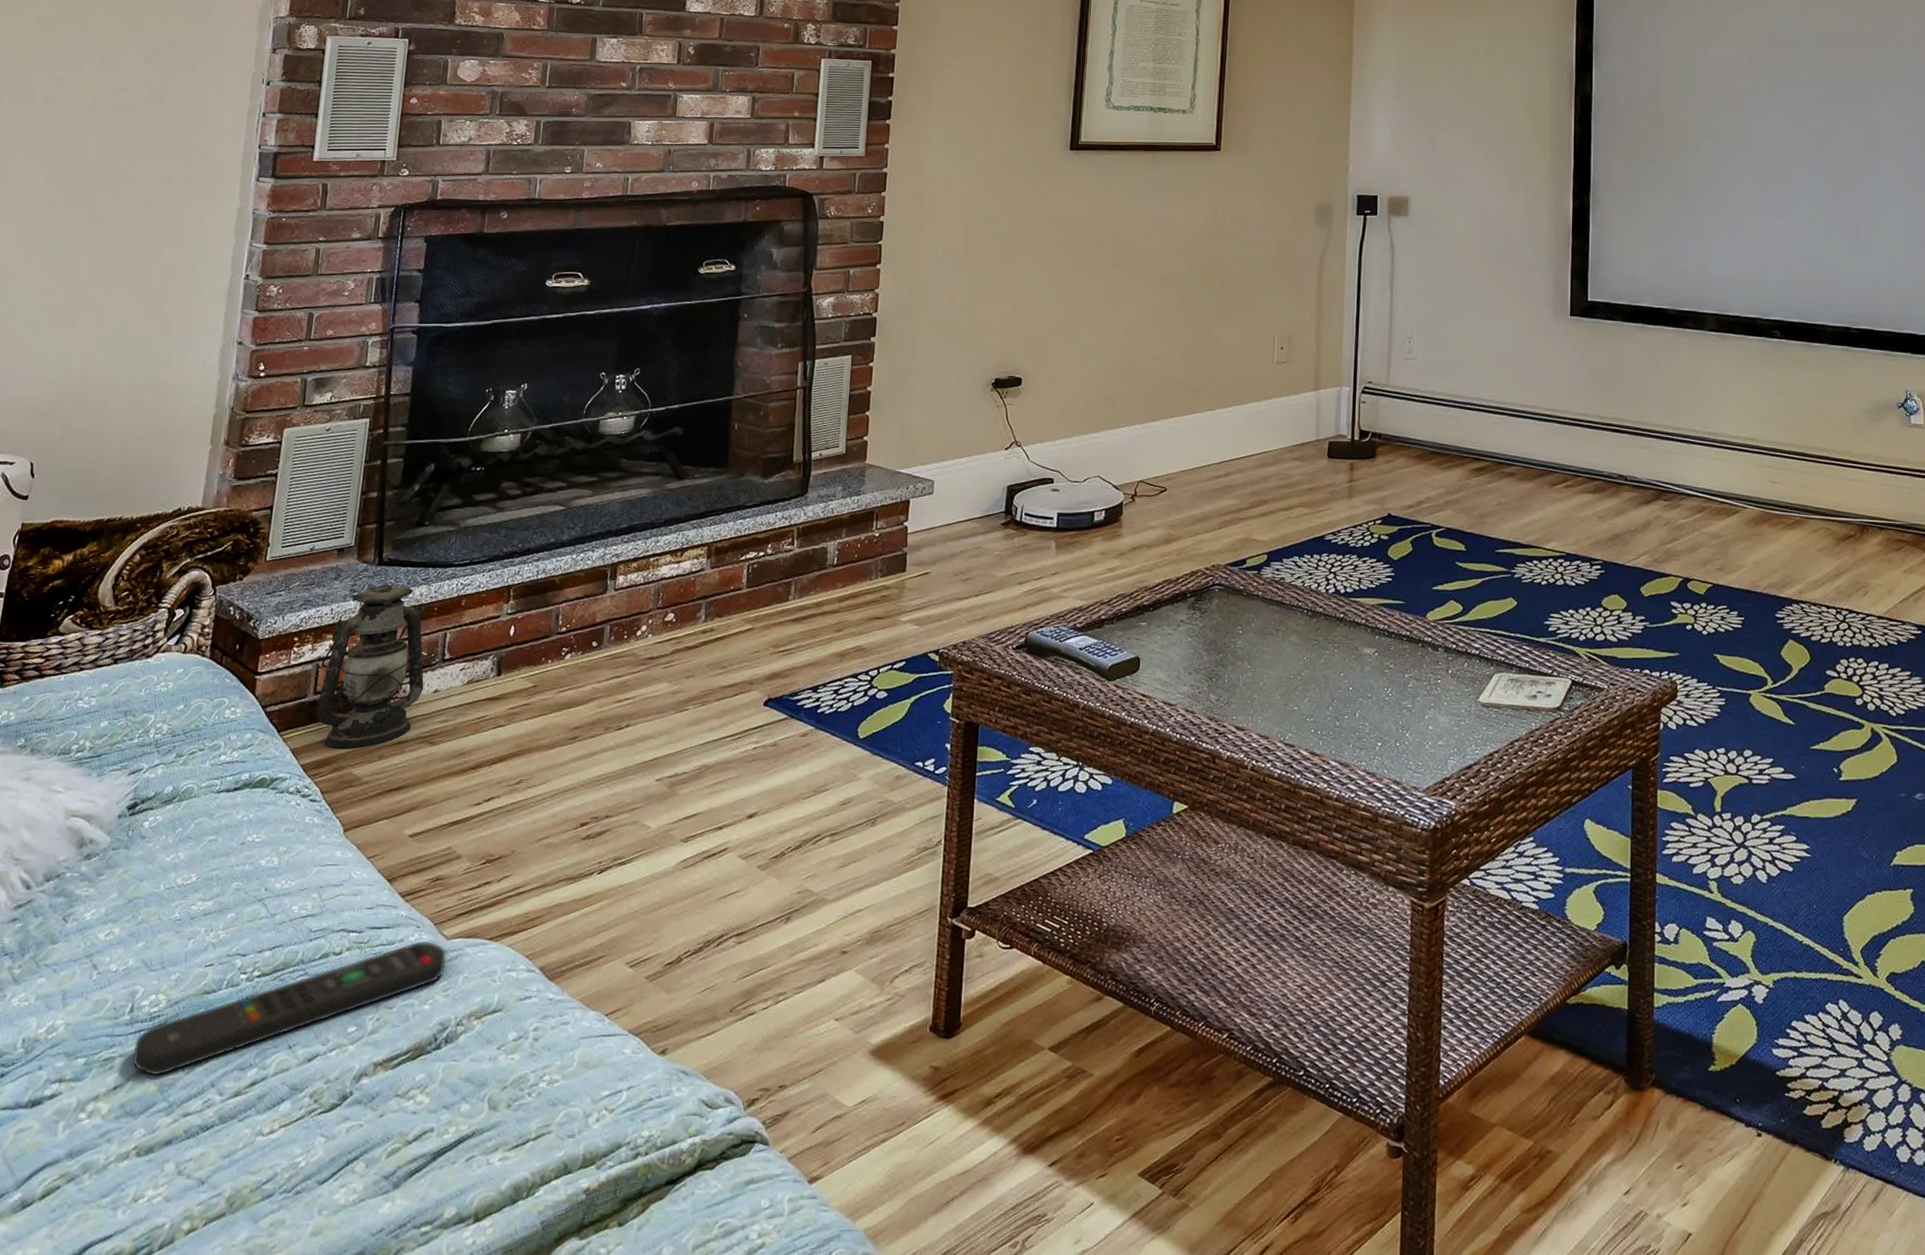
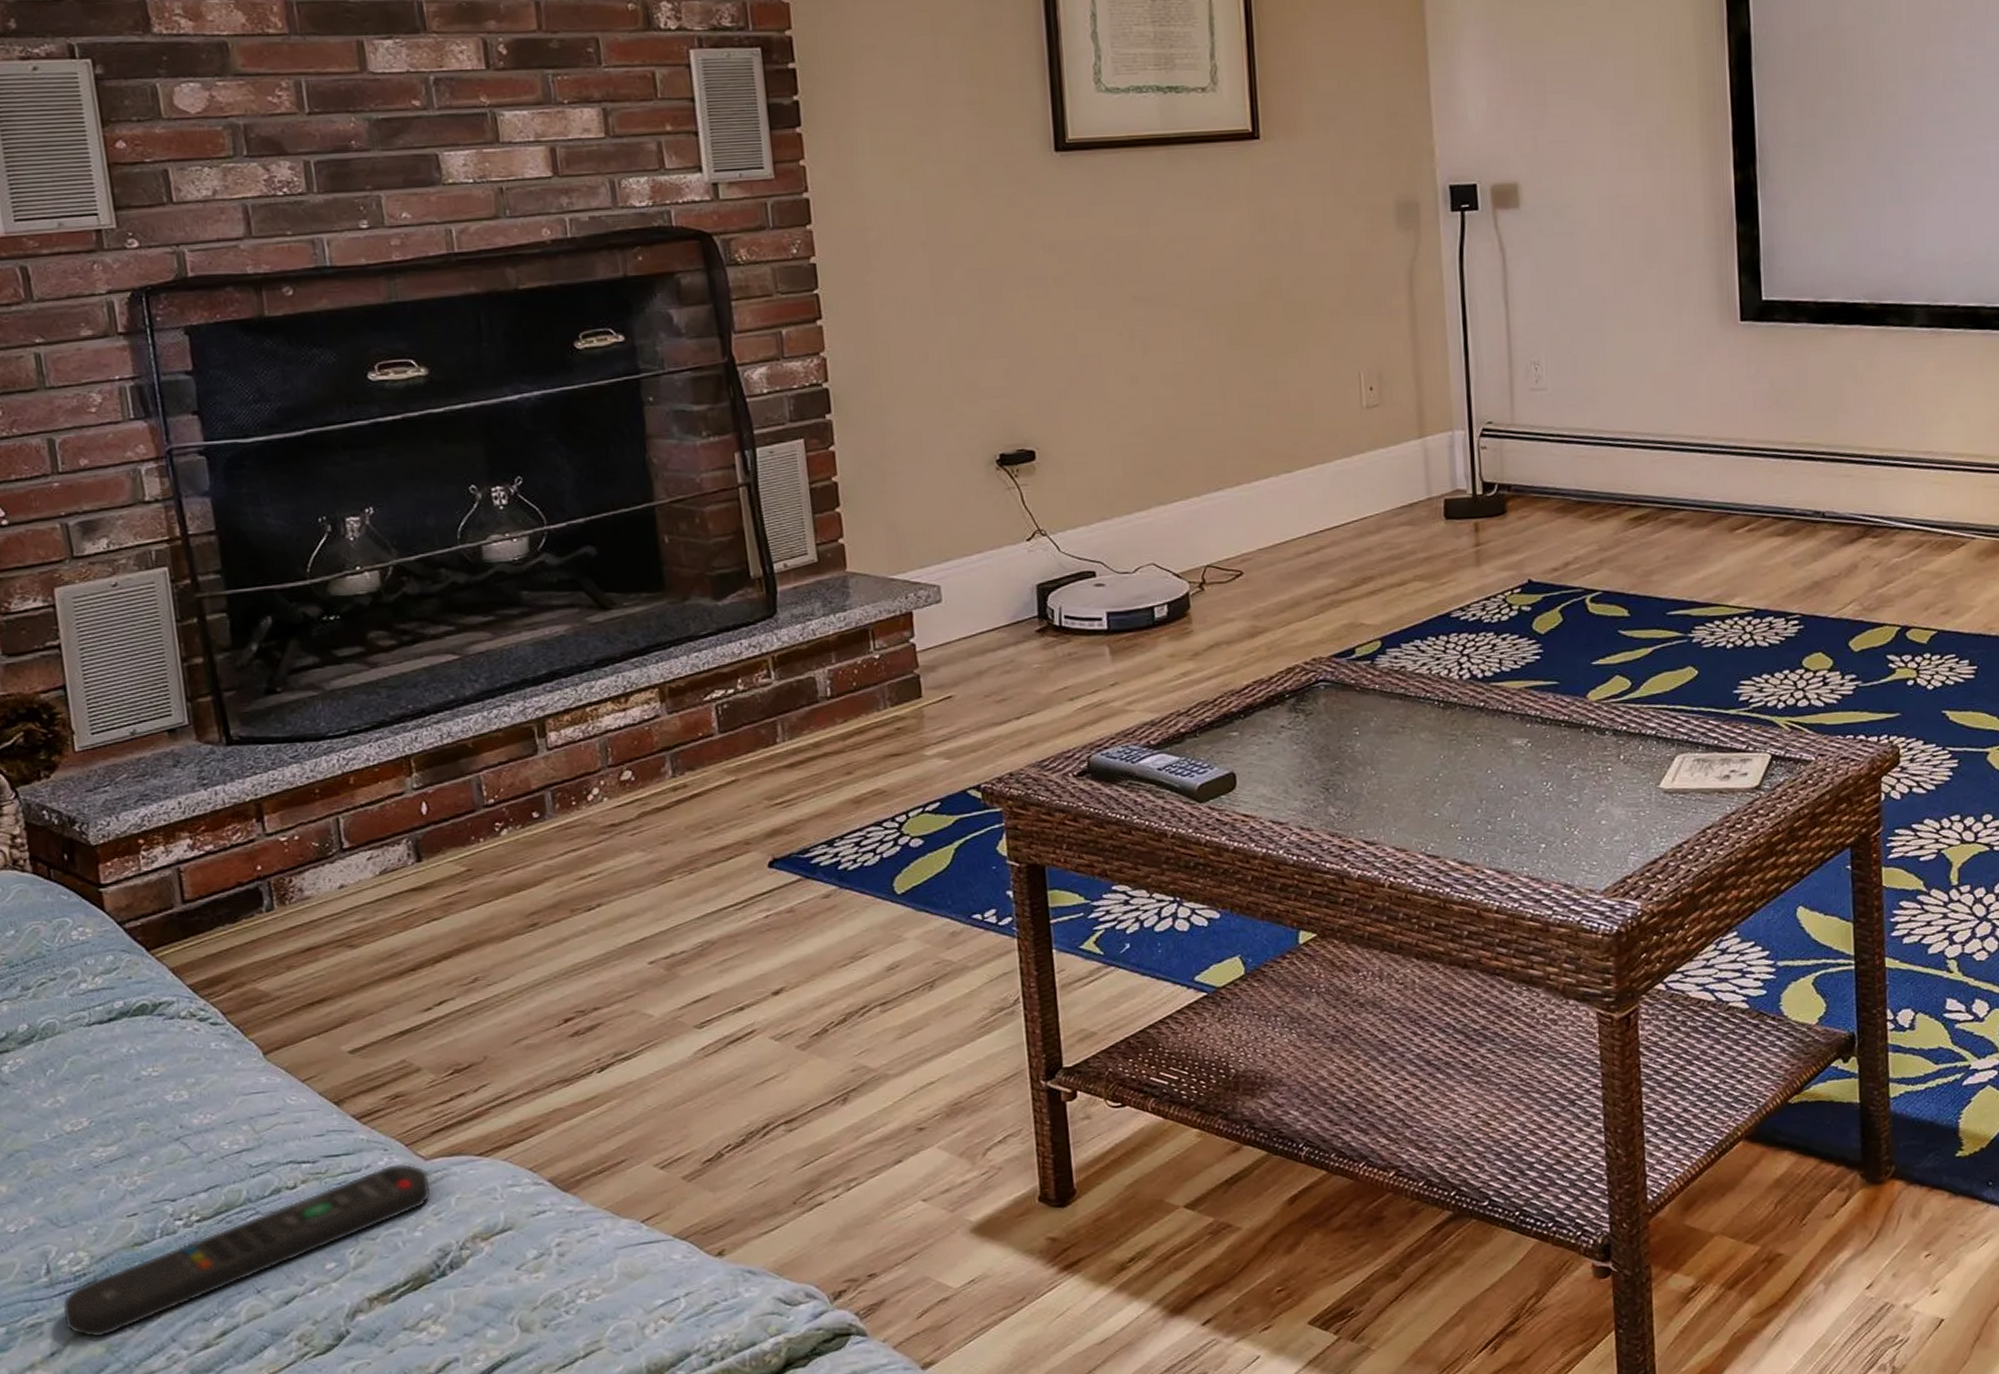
lantern: present [316,585,424,748] -> none [182,768,325,962]

